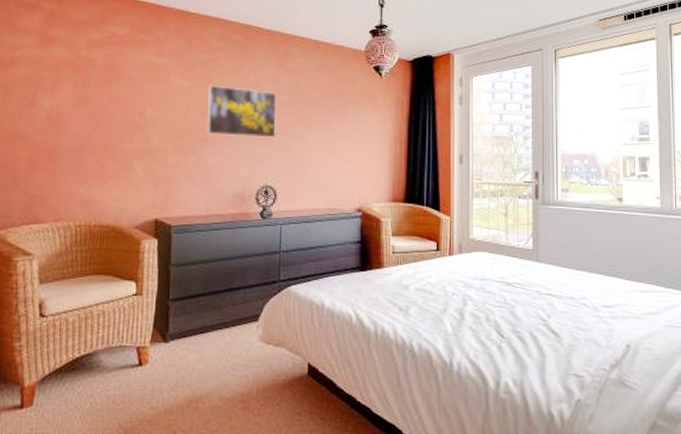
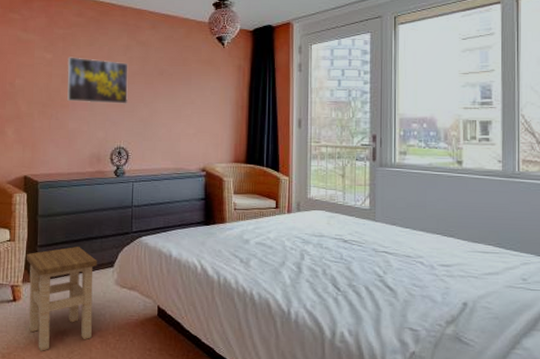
stool: none [155,299,239,423] -> present [26,247,97,351]

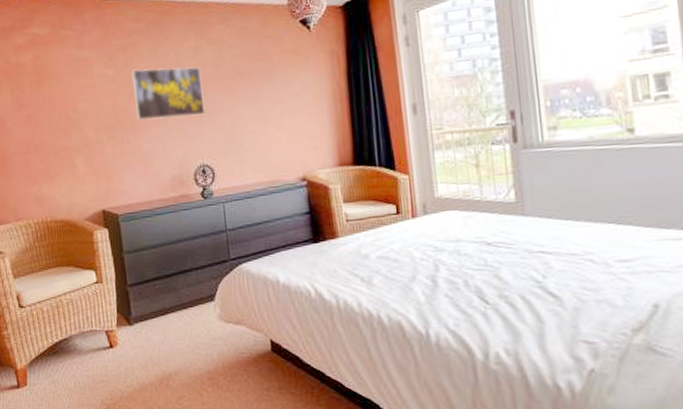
stool: present [26,247,97,351] -> none [116,282,200,399]

